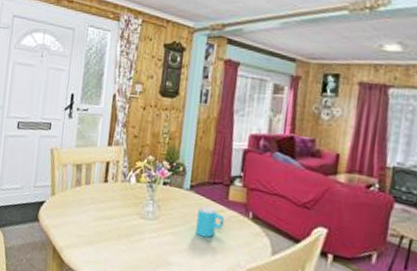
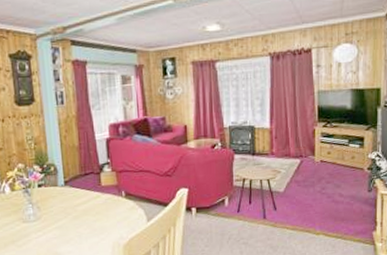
cup: present [195,206,224,238] -> none [76,195,102,224]

